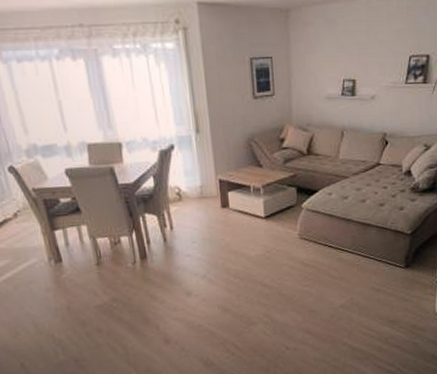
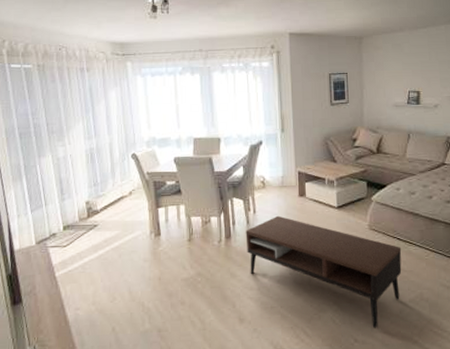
coffee table: none [163,230,333,335] -> present [245,215,402,328]

